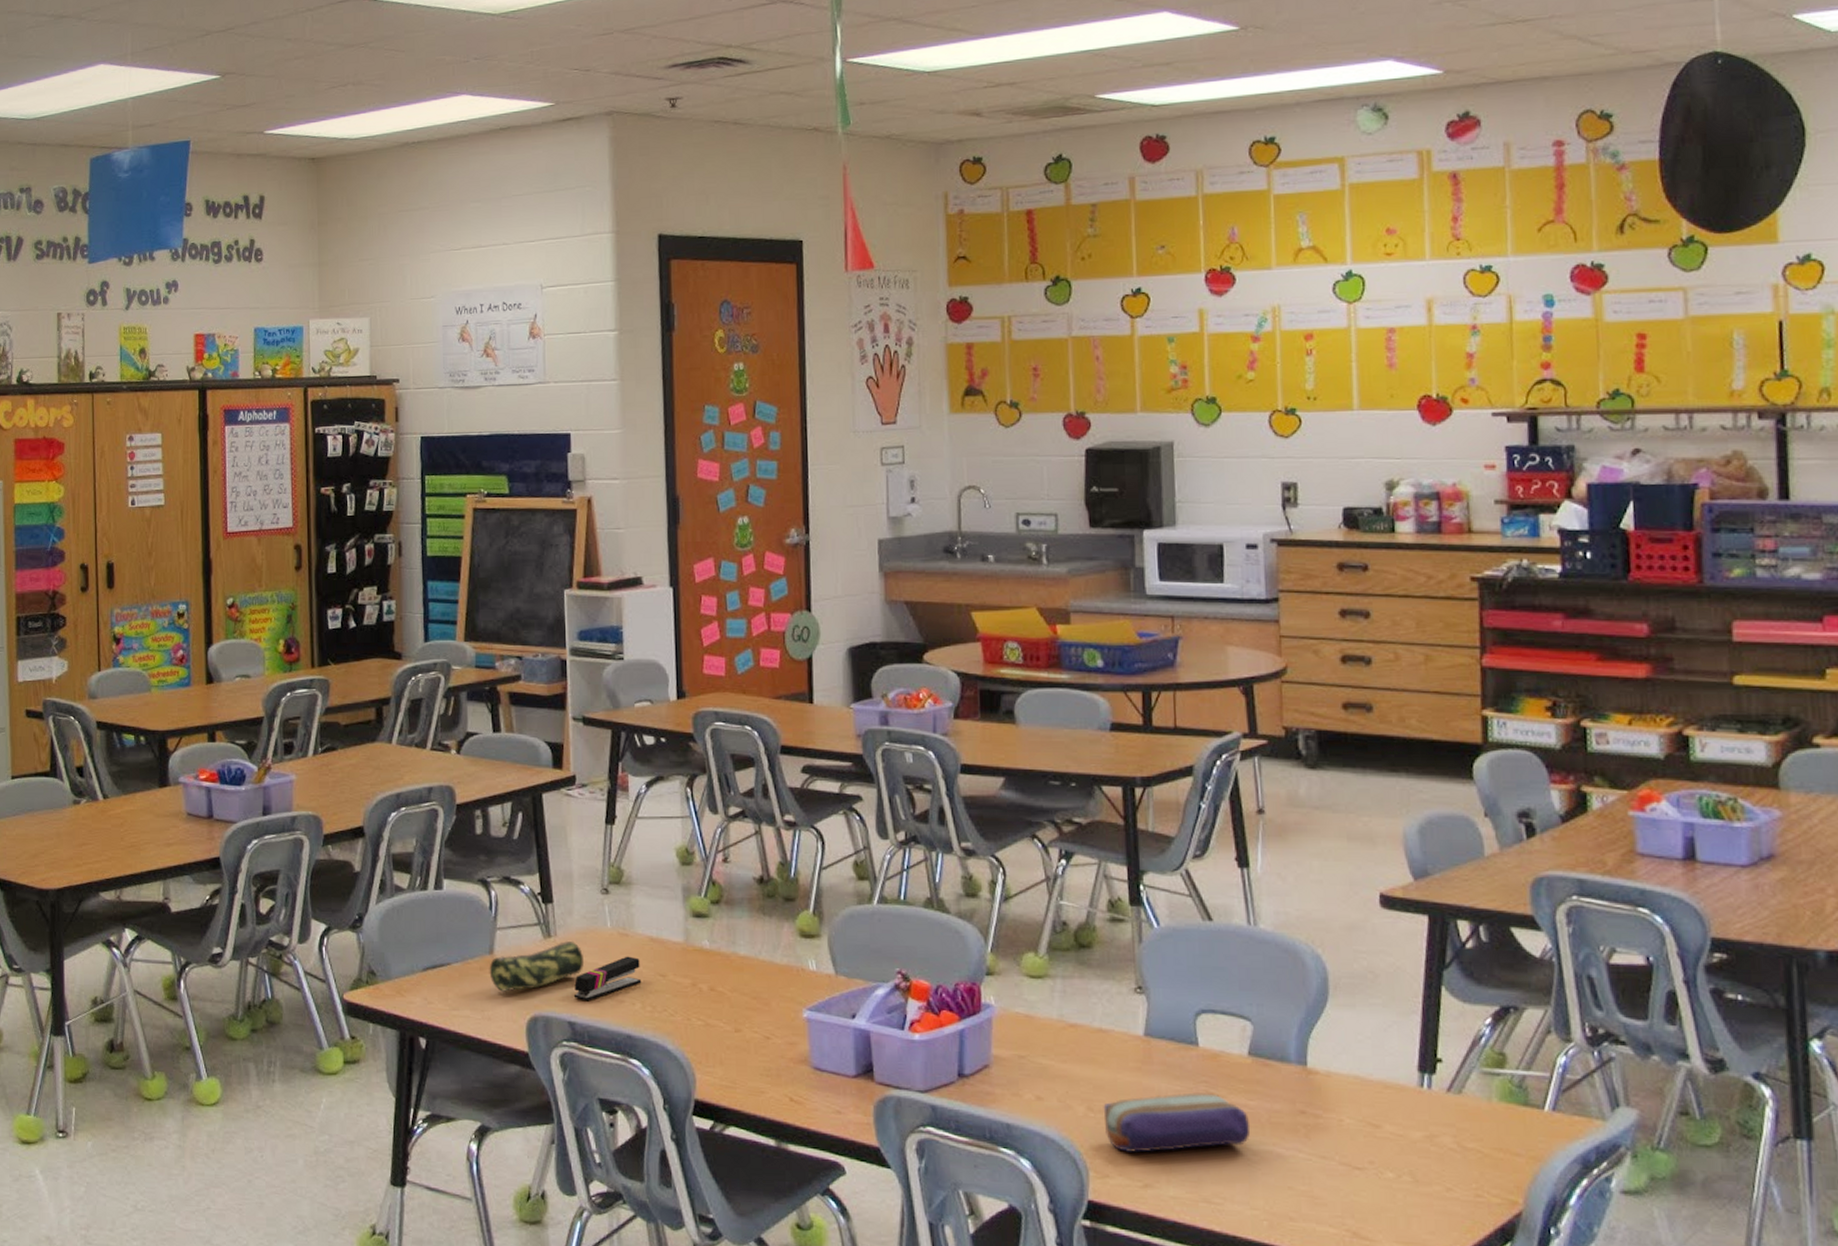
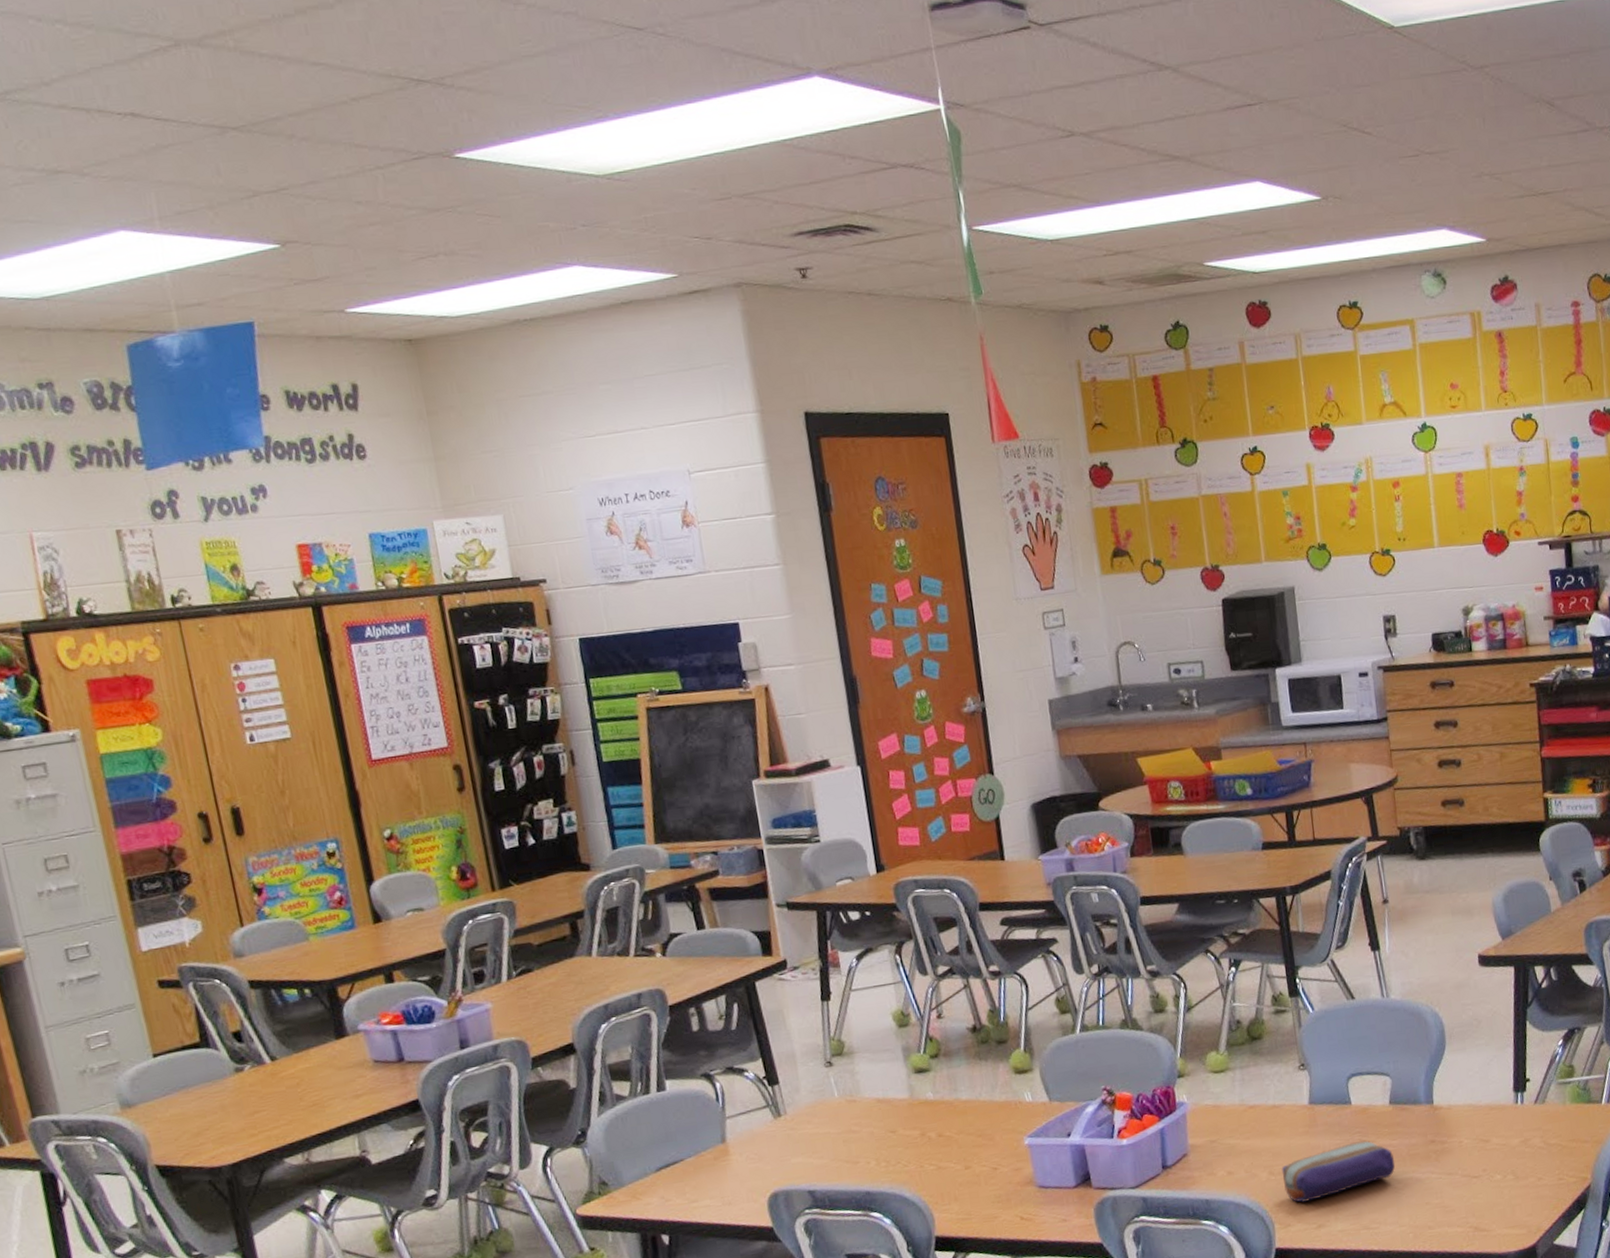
pencil case: present [489,940,585,992] -> none [723,1115,818,1176]
stapler: present [573,956,642,1000] -> none [809,1119,874,1169]

